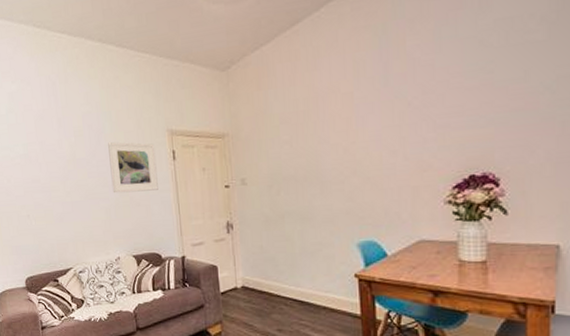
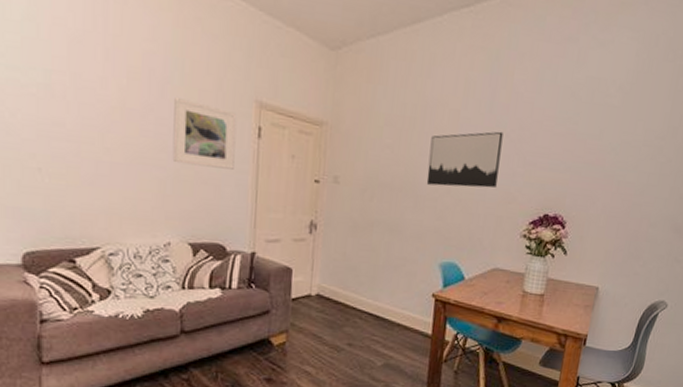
wall art: none [327,101,406,170] -> present [426,131,504,188]

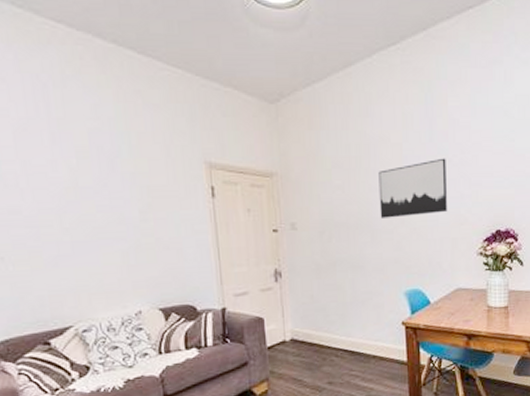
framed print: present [172,98,237,170] -> none [126,170,193,233]

